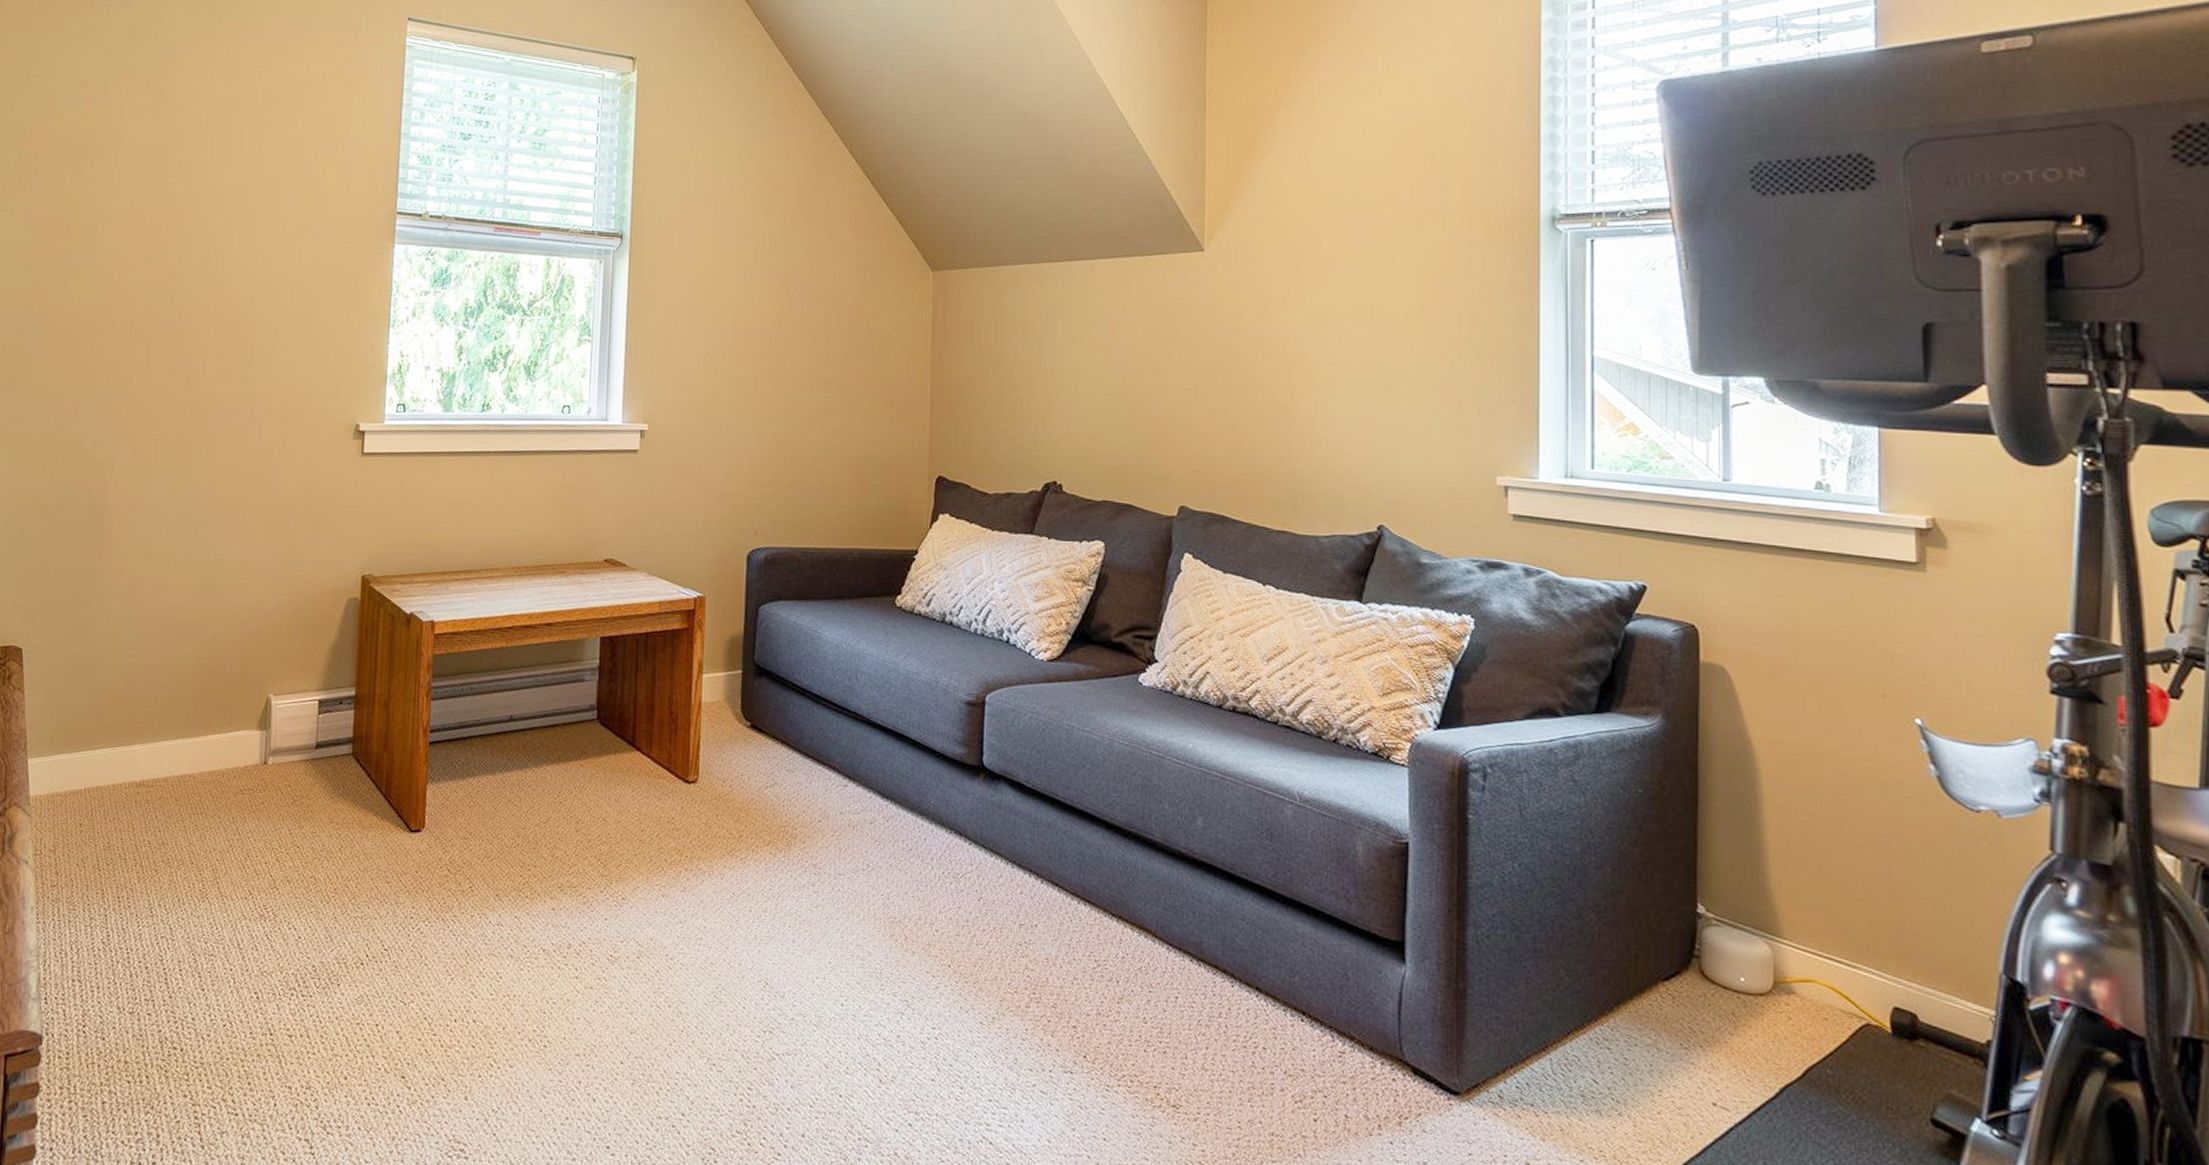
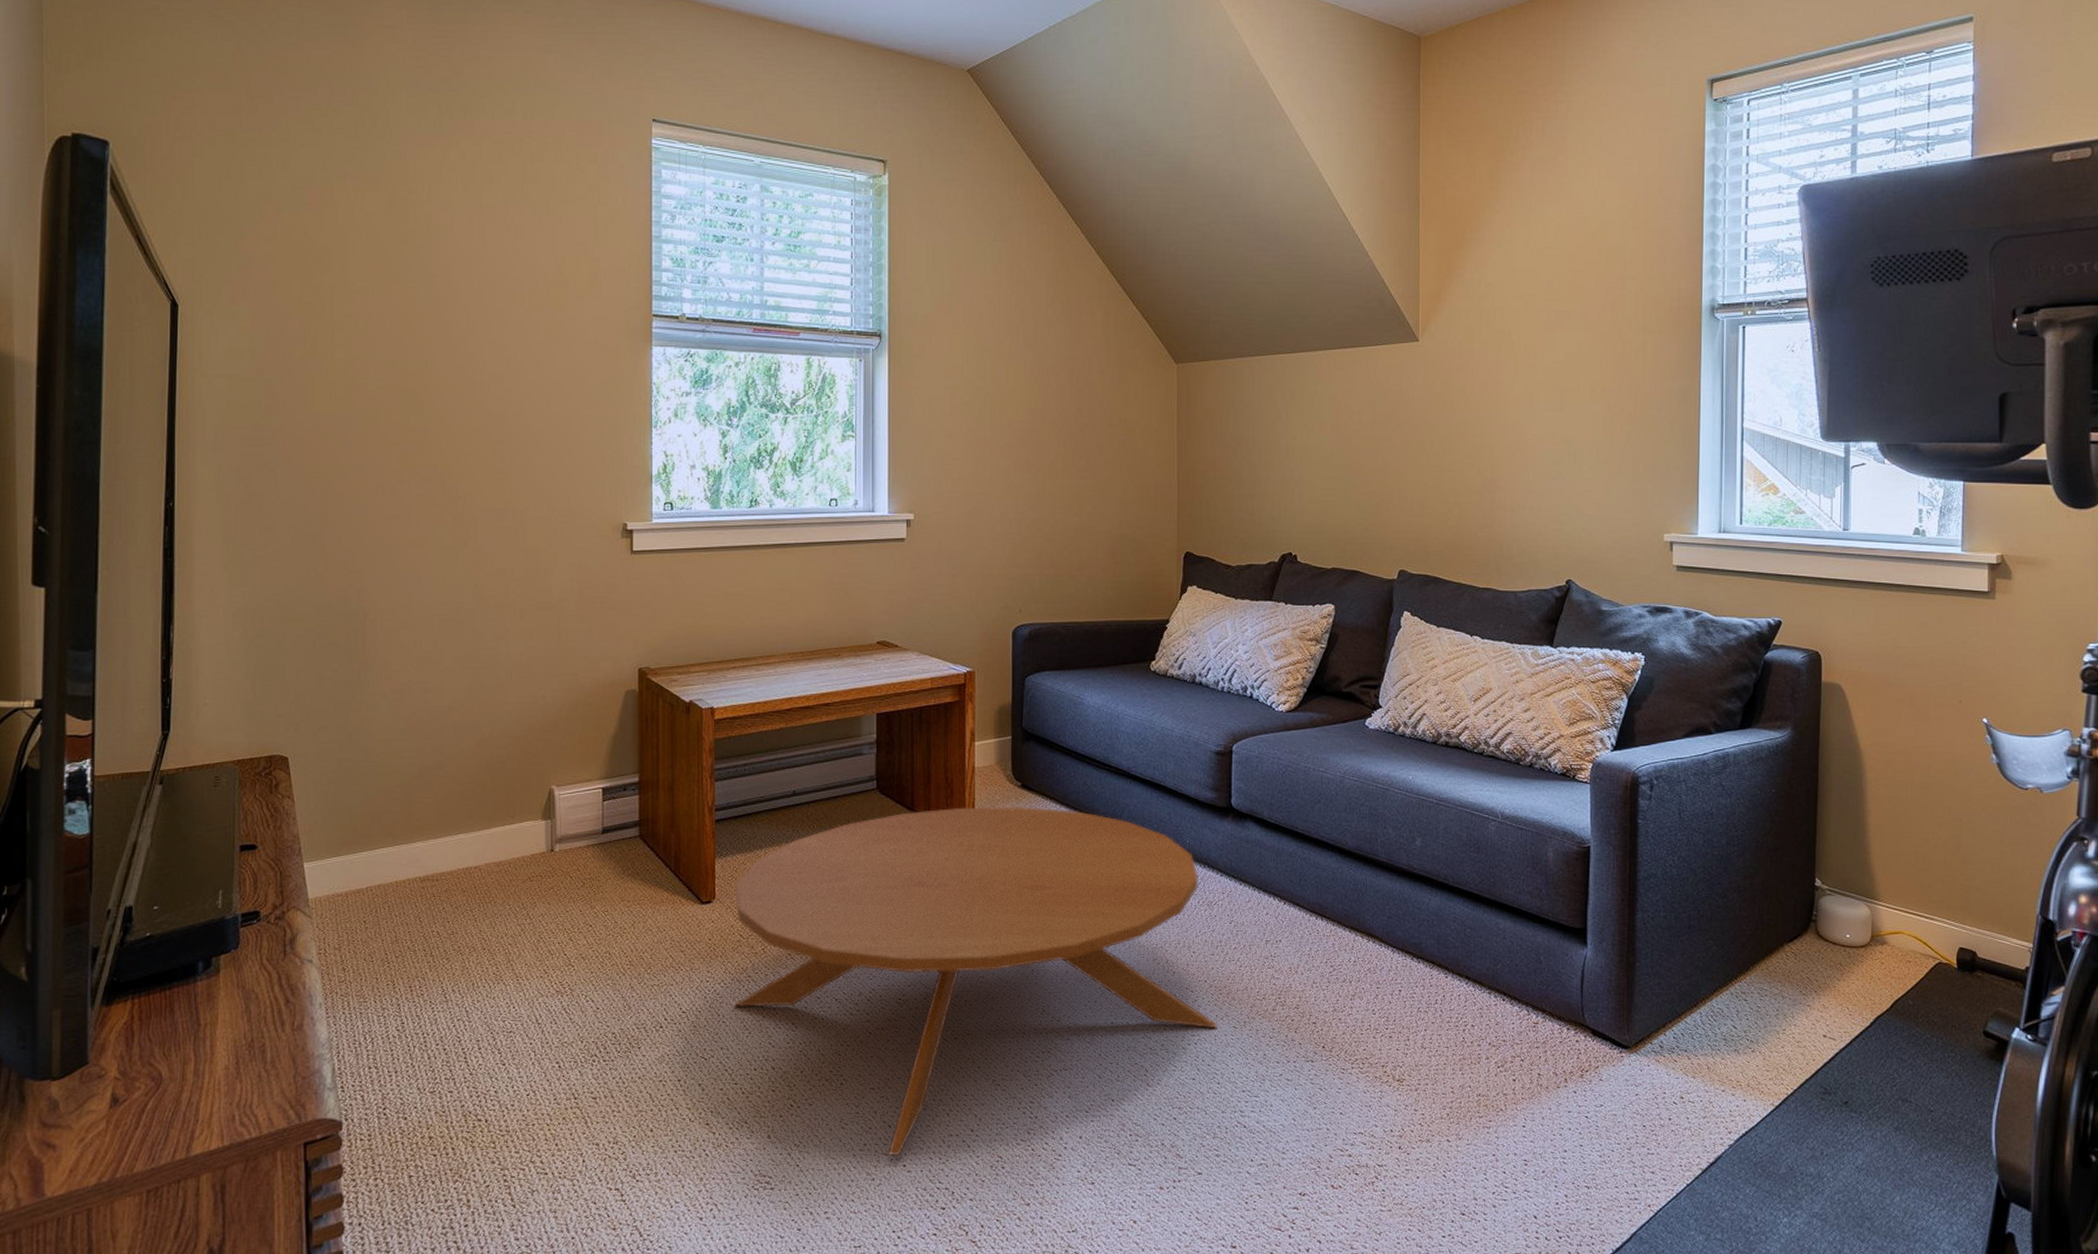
coffee table: none [437,745,962,1135] -> present [734,806,1217,1156]

